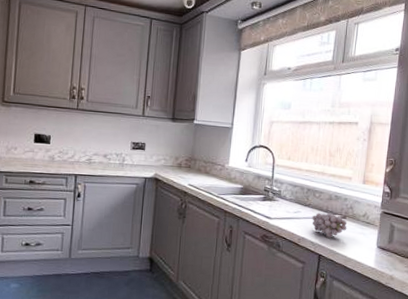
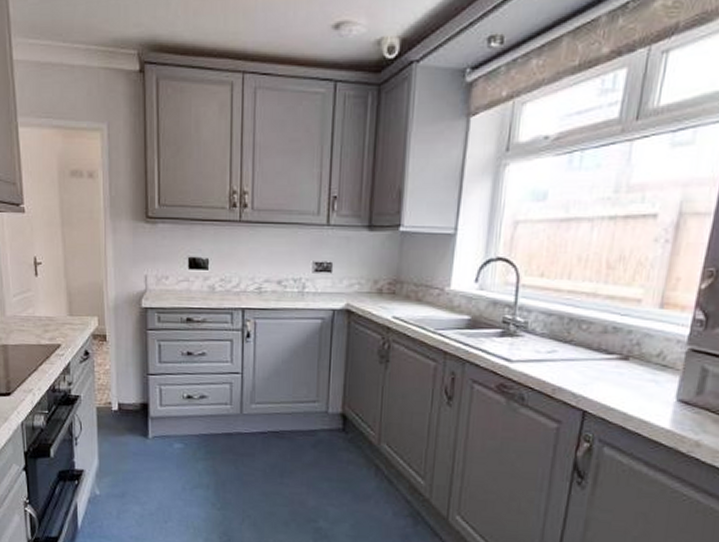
fruit: present [312,212,347,238] -> none [574,351,630,388]

